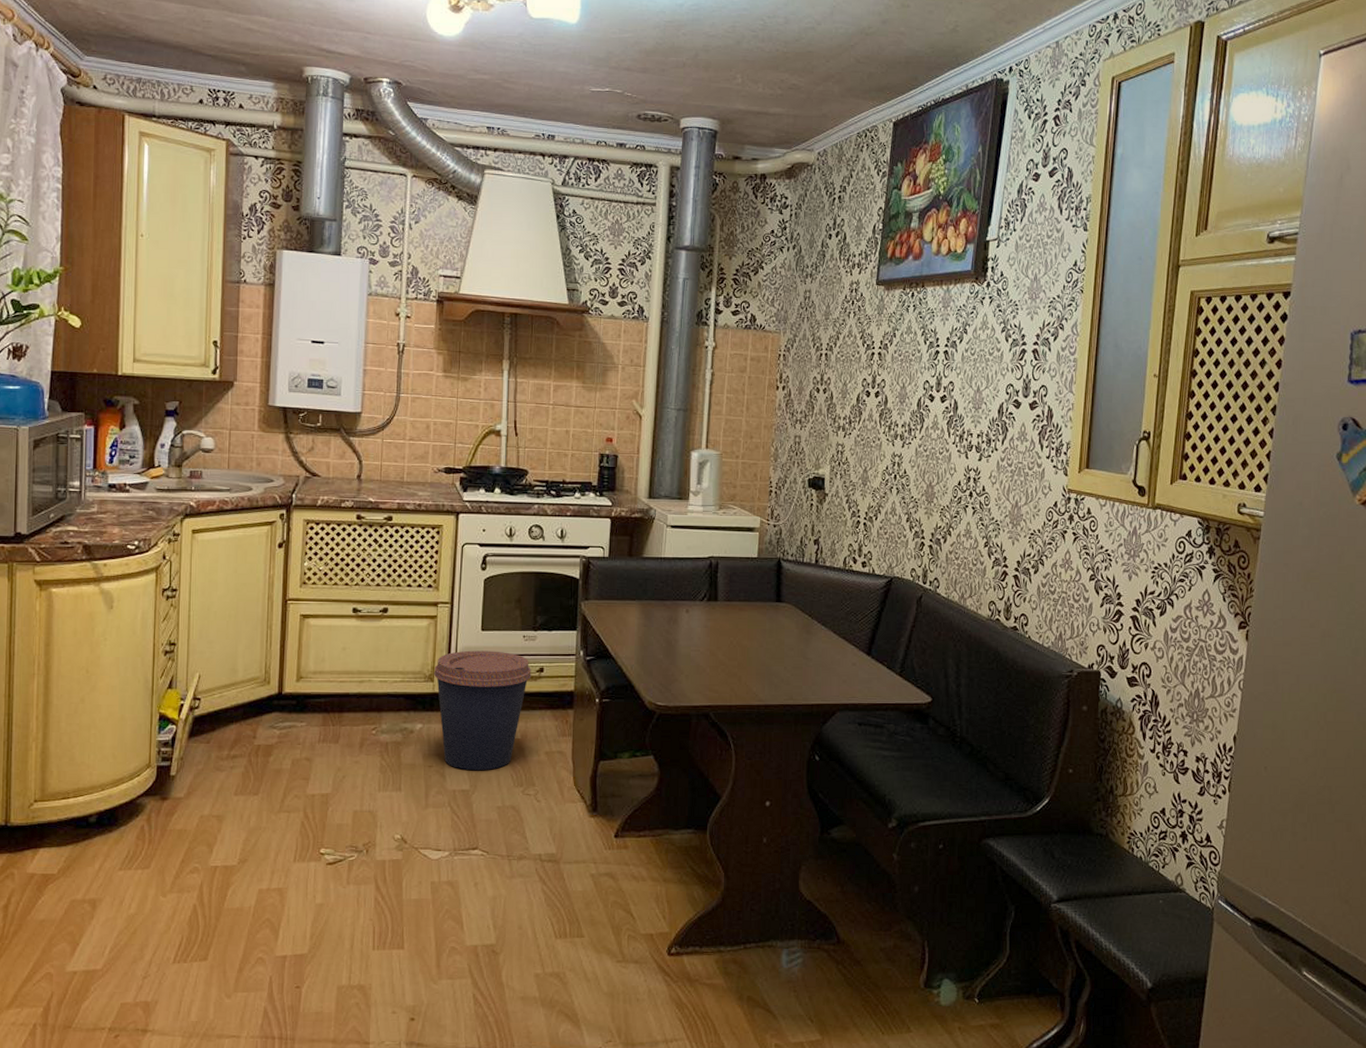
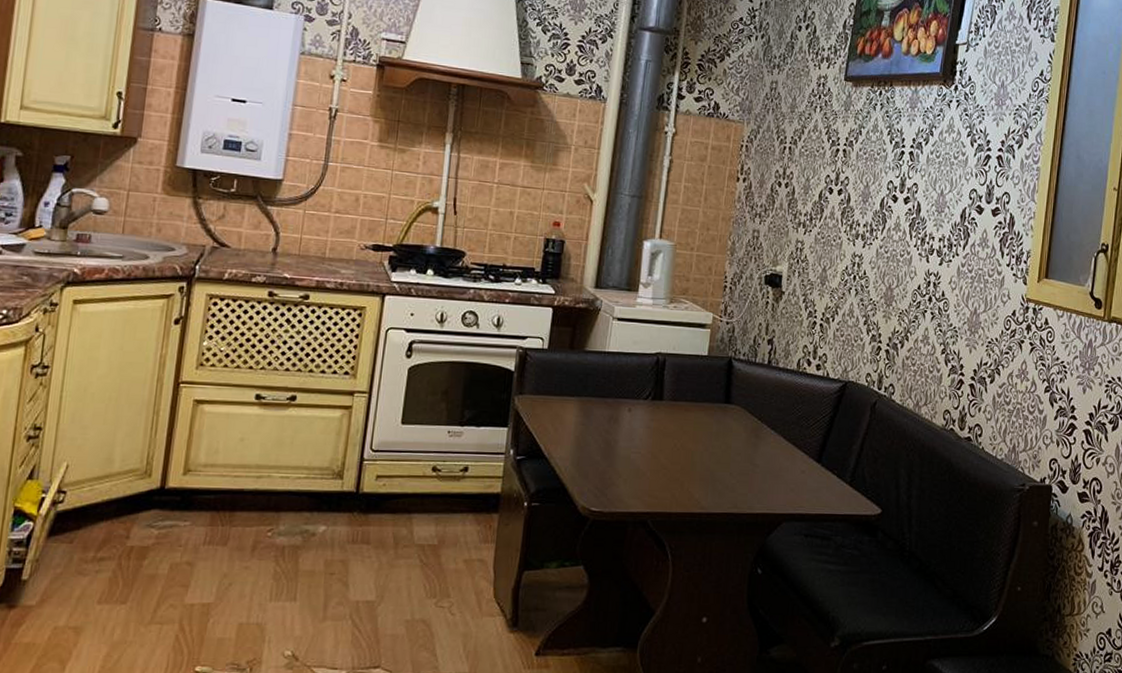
coffee cup: present [433,650,531,771] -> none [343,445,455,580]

